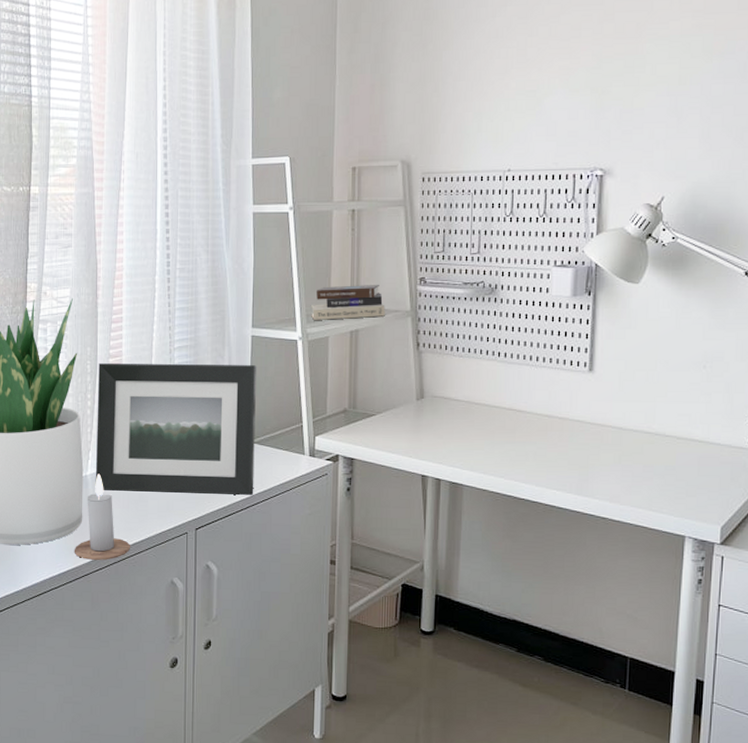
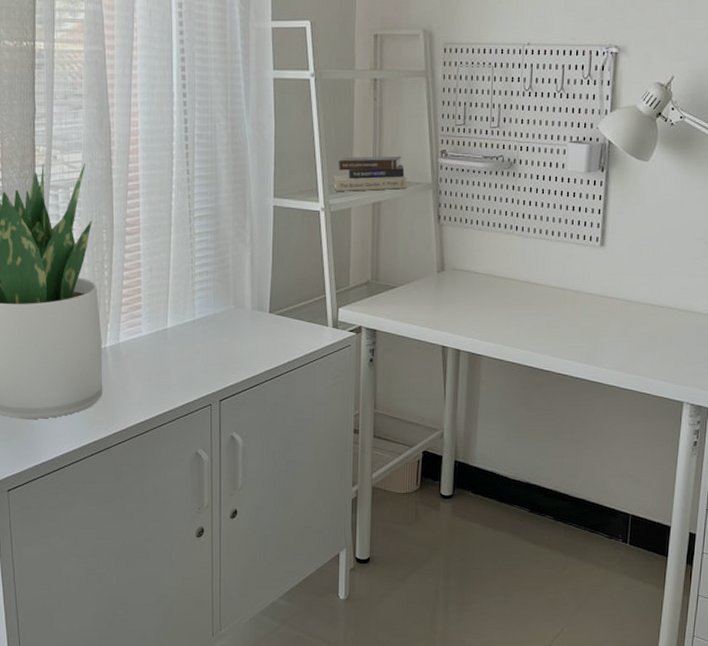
candle: present [74,473,131,561] -> none [94,345,154,434]
picture frame: present [95,363,256,496] -> none [114,232,279,367]

